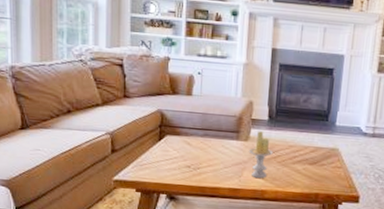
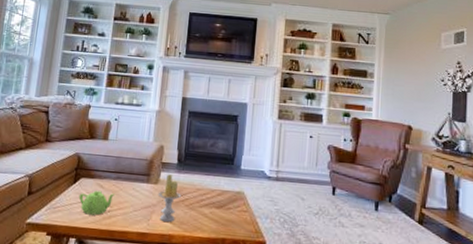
teapot: none [165,148,204,172] -> present [78,190,116,216]

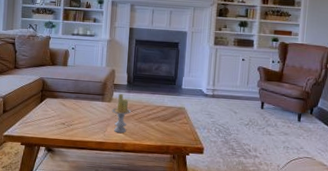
teapot: present [78,190,116,216] -> none [45,108,76,129]

